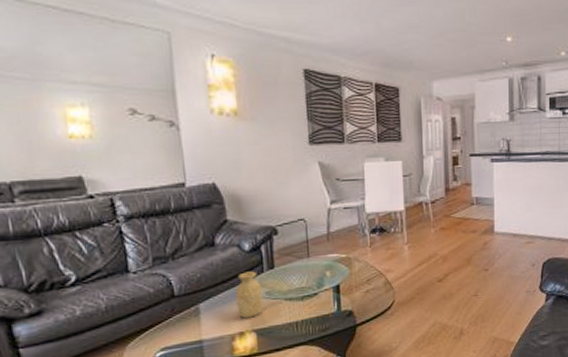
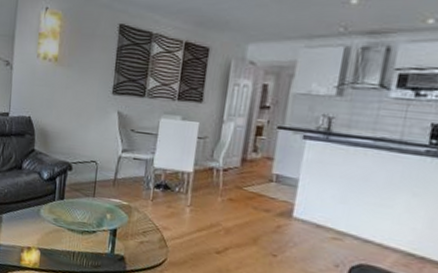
vase: present [235,271,264,319] -> none [29,196,51,238]

